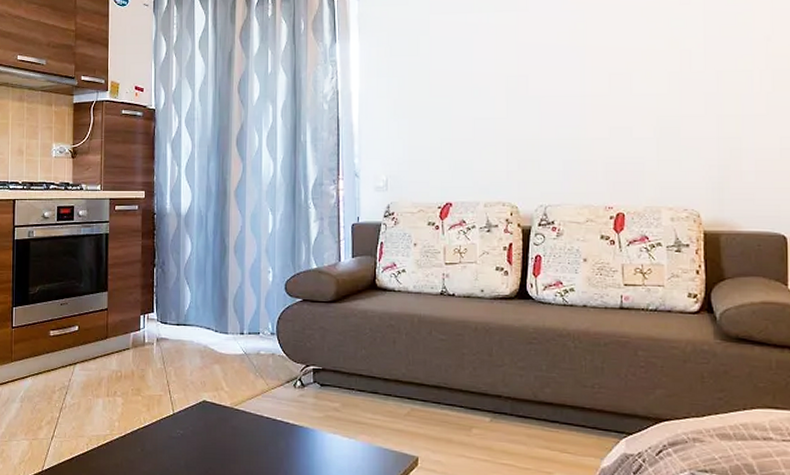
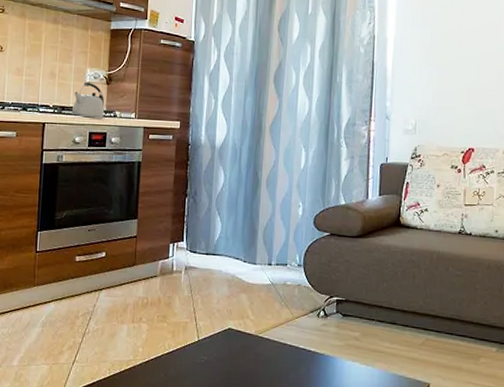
kettle: none [39,156,71,193] -> present [71,81,105,120]

